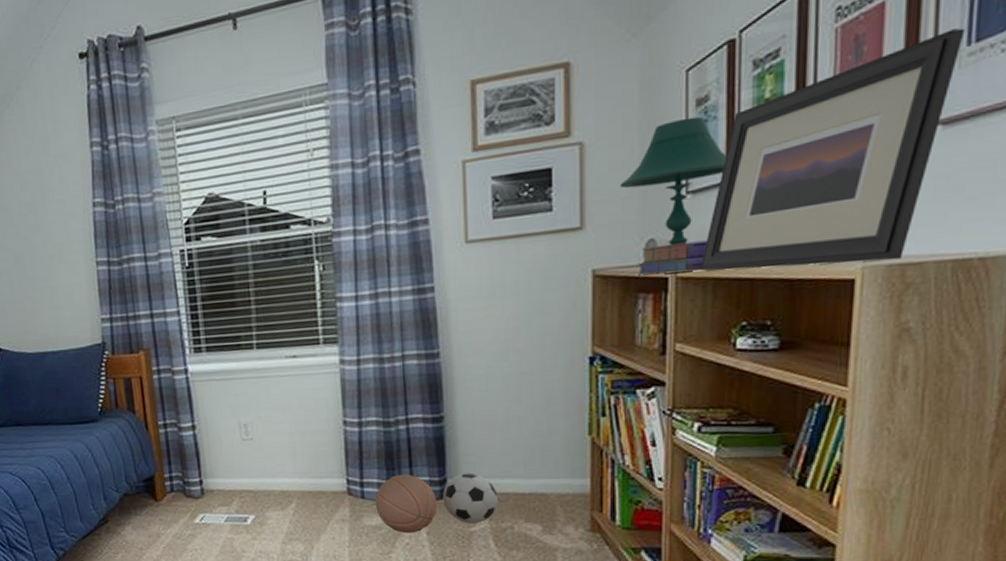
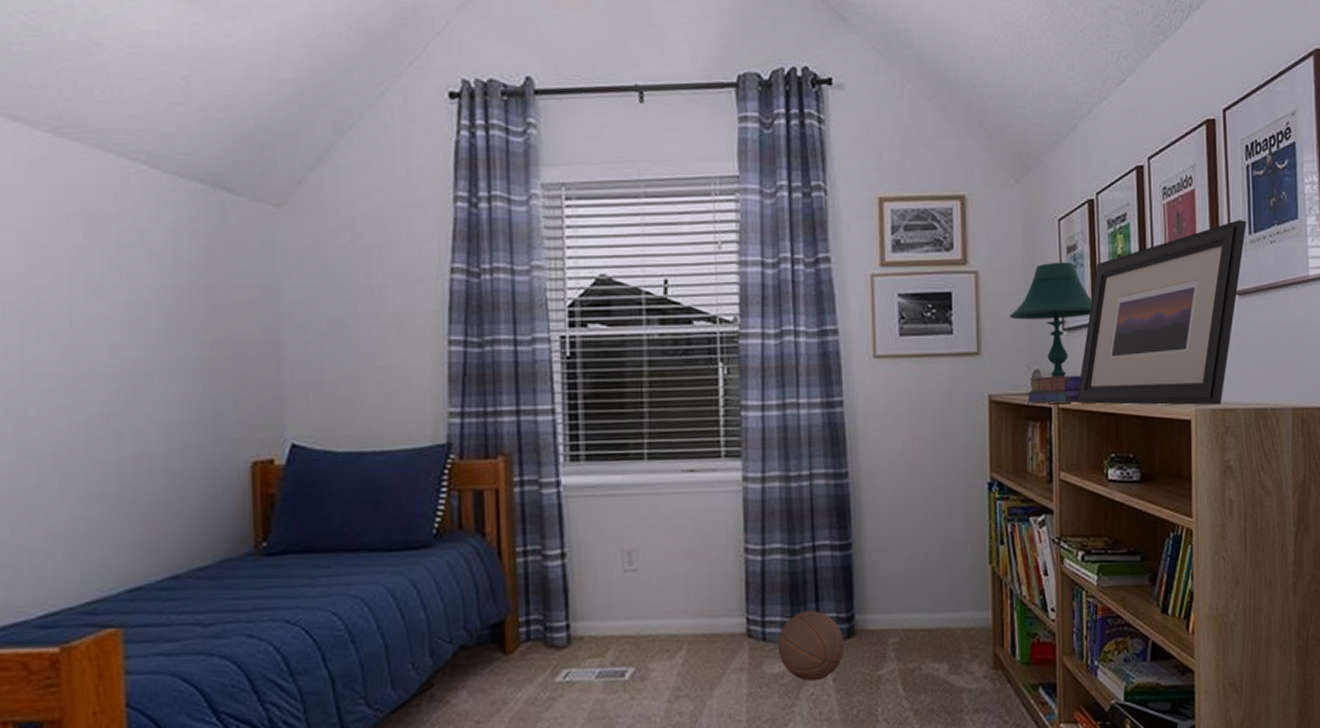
soccer ball: present [443,473,498,524] -> none [850,607,906,666]

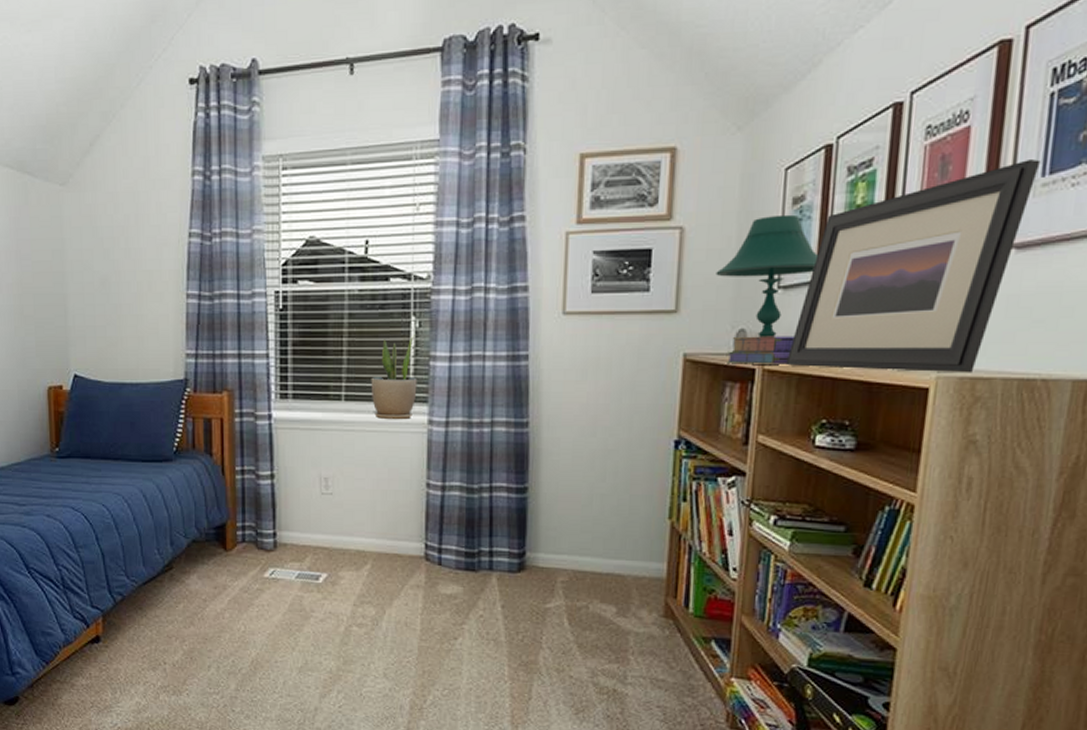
potted plant: none [676,382,729,480] -> present [371,335,417,420]
basketball: present [777,610,845,682] -> none [451,543,515,606]

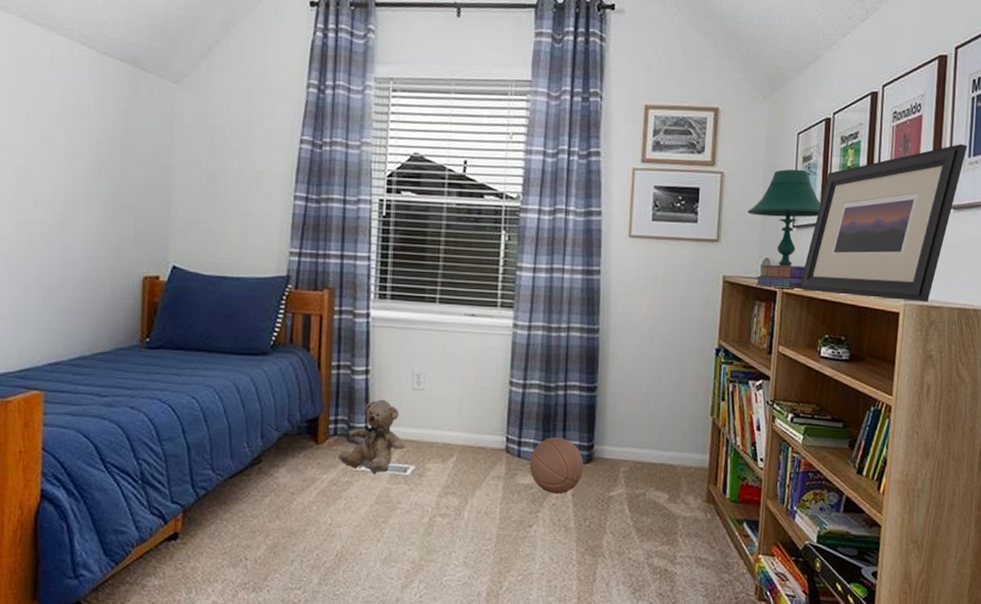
teddy bear: none [247,505,316,583] -> present [338,399,405,475]
potted plant: present [371,335,417,420] -> none [463,247,505,323]
basketball: none [451,543,515,606] -> present [529,436,584,494]

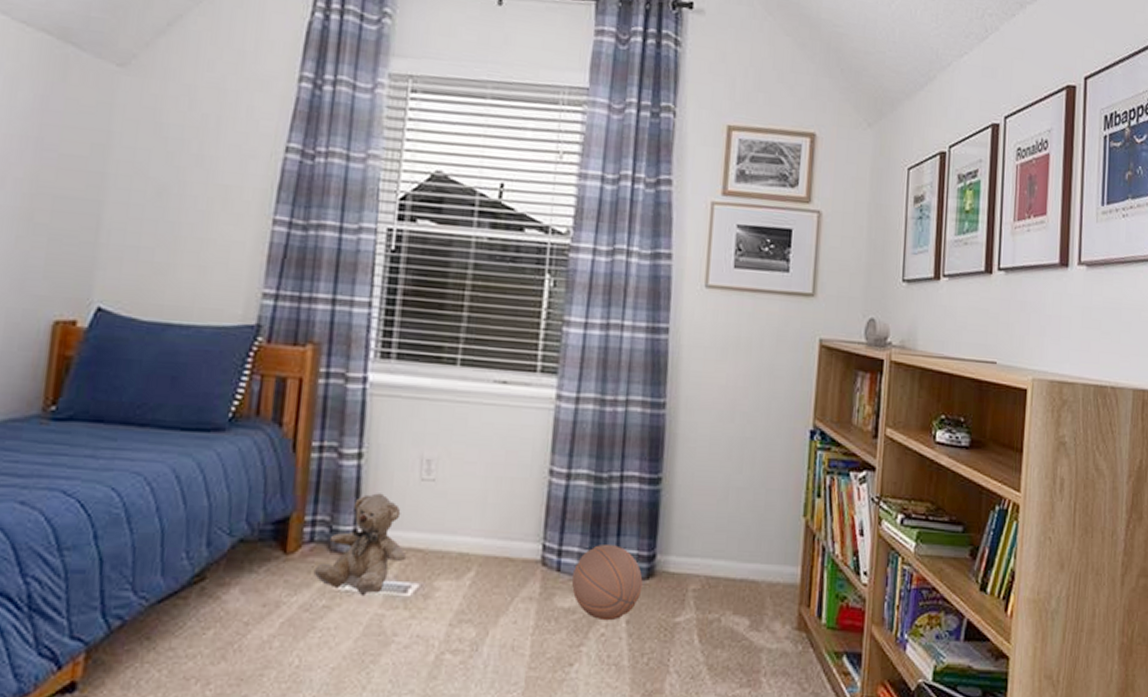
table lamp: present [747,169,822,266] -> none [849,210,936,329]
books: present [756,264,805,289] -> none [859,326,917,357]
picture frame: present [799,144,967,303] -> none [910,189,1100,377]

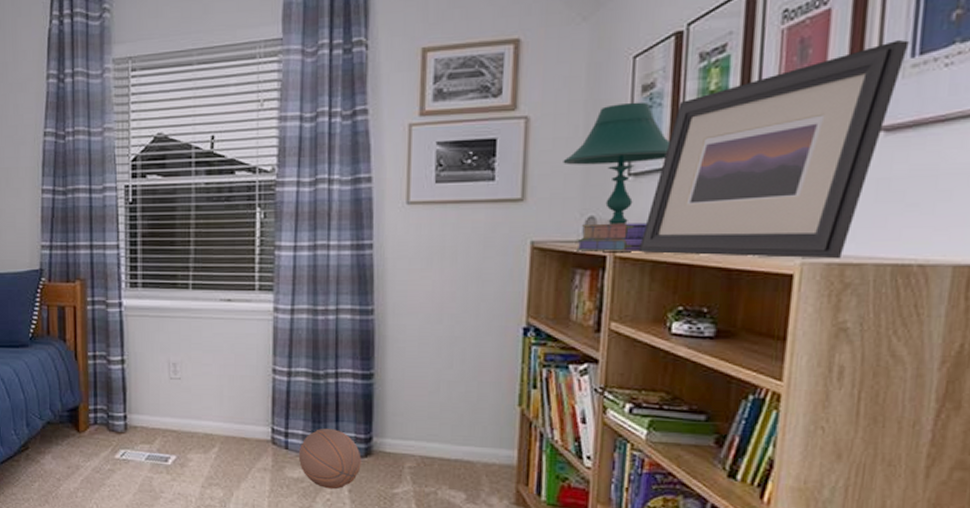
teddy bear: present [313,493,407,597] -> none [99,389,165,464]
table lamp: none [849,210,936,329] -> present [563,101,671,225]
books: none [859,326,917,357] -> present [576,223,647,252]
picture frame: none [910,189,1100,377] -> present [638,40,909,259]

